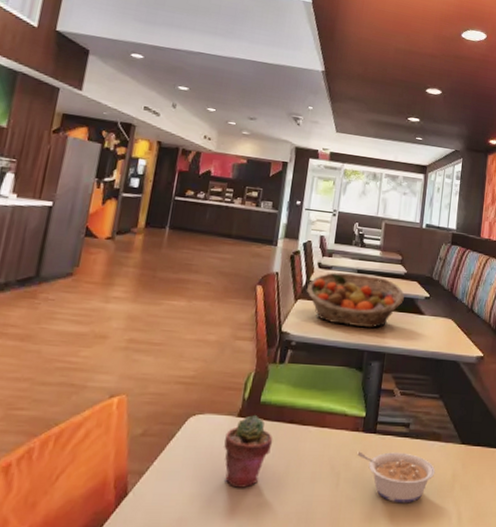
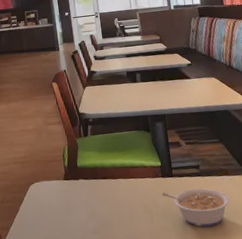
potted succulent: present [224,415,273,488] -> none [59,177,95,230]
fruit basket: present [306,272,404,328] -> none [89,56,170,100]

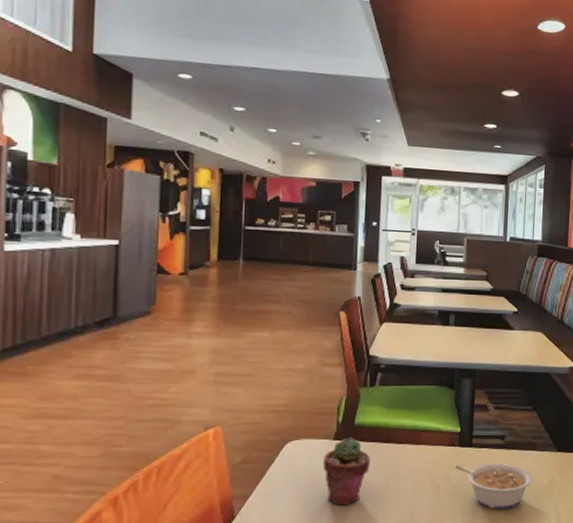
potted succulent: none [59,177,95,230] -> present [323,437,371,505]

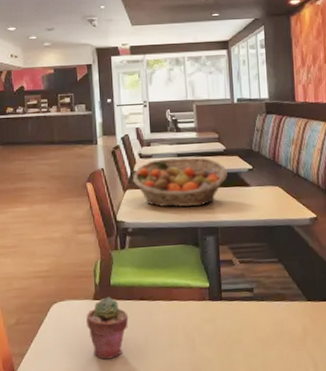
fruit basket: none [390,293,492,347] -> present [132,157,227,208]
legume: present [455,463,533,510] -> none [207,314,286,360]

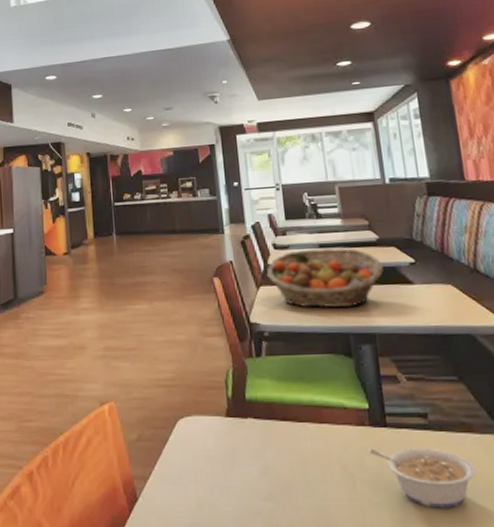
potted succulent: present [86,297,129,360] -> none [218,414,270,492]
legume: none [207,314,286,360] -> present [369,448,477,509]

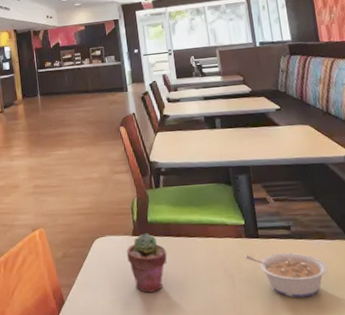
potted succulent: none [218,414,270,492] -> present [127,233,167,293]
fruit basket: present [266,248,383,309] -> none [162,99,255,148]

